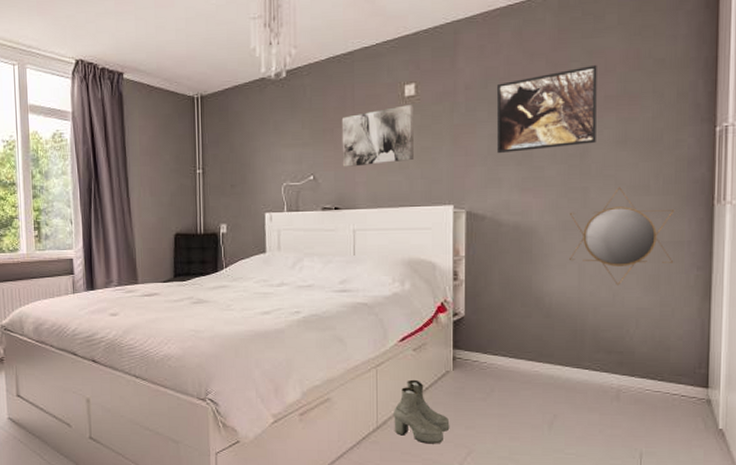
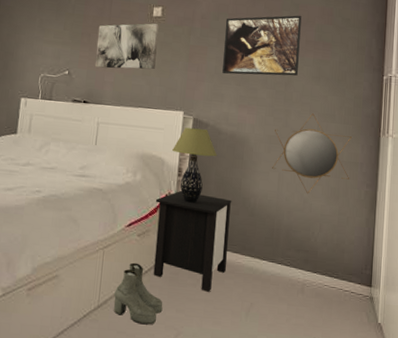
nightstand: none [429,297,522,406] -> present [153,191,232,292]
table lamp: none [444,223,498,309] -> present [172,127,217,203]

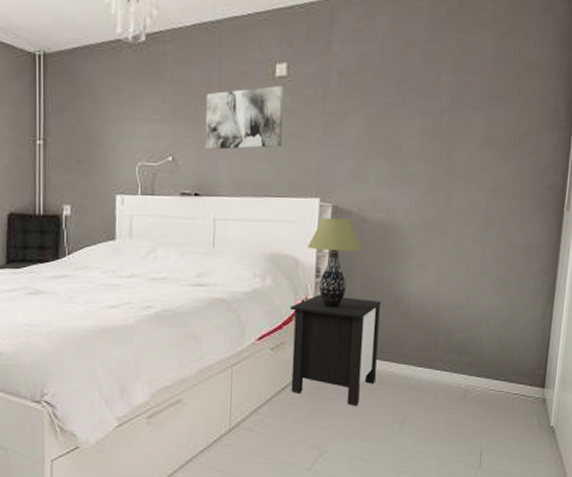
boots: present [114,262,163,325] -> none [247,380,304,446]
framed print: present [222,15,302,76] -> none [367,61,469,147]
home mirror: present [272,113,352,194] -> none [430,189,528,288]

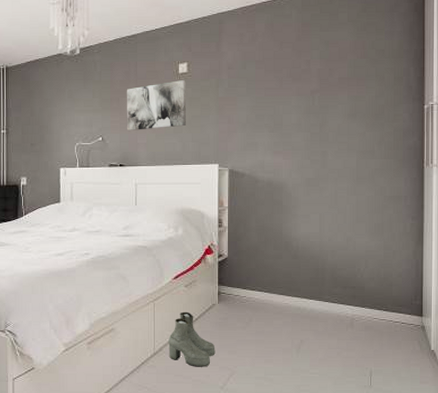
boots: none [247,380,304,446] -> present [168,311,216,367]
nightstand: present [289,295,382,406] -> none [199,241,274,333]
table lamp: present [308,218,362,308] -> none [211,179,255,251]

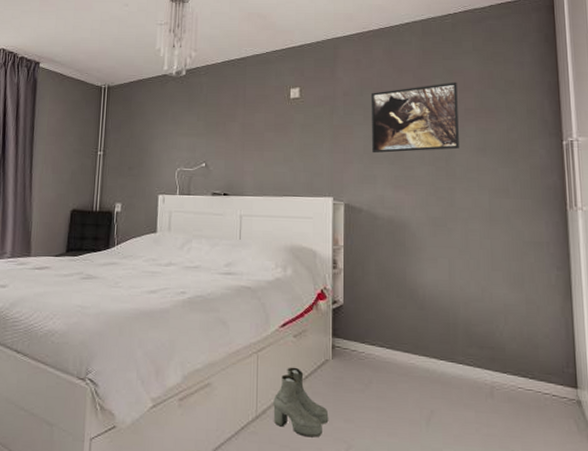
wall art: present [126,80,186,130] -> none [232,106,298,157]
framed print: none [253,52,332,123] -> present [371,82,459,154]

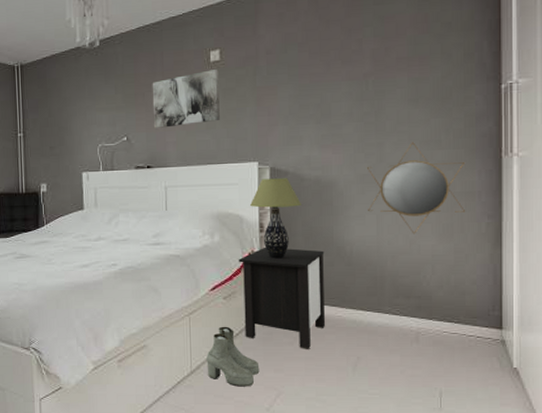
wall art: none [232,106,298,157] -> present [152,69,220,128]
nightstand: none [310,285,397,398] -> present [238,248,325,349]
table lamp: none [324,214,374,298] -> present [250,178,301,259]
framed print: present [371,82,459,154] -> none [295,29,390,114]
home mirror: none [439,189,534,281] -> present [367,142,465,234]

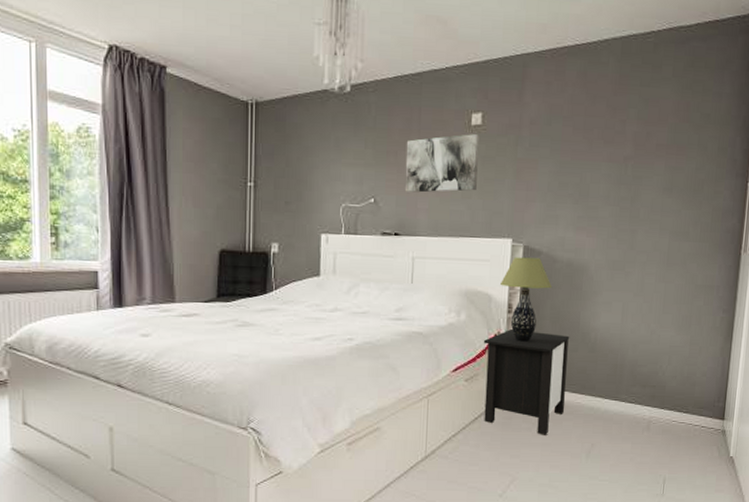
boots: present [206,326,260,387] -> none [442,409,496,473]
home mirror: present [367,142,465,234] -> none [615,232,708,324]

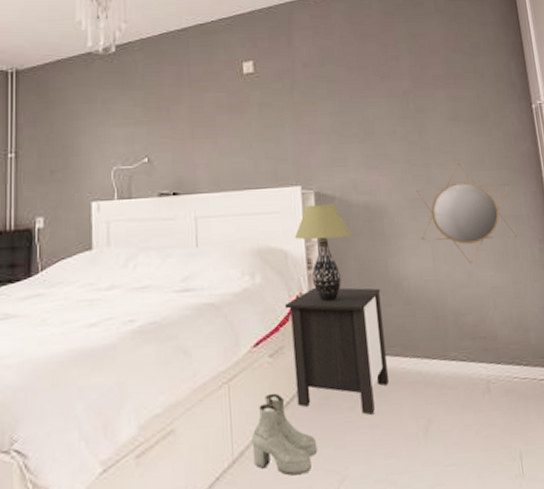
wall art: present [404,134,479,193] -> none [177,82,256,148]
boots: none [442,409,496,473] -> present [251,393,318,475]
home mirror: none [615,232,708,324] -> present [416,163,517,264]

